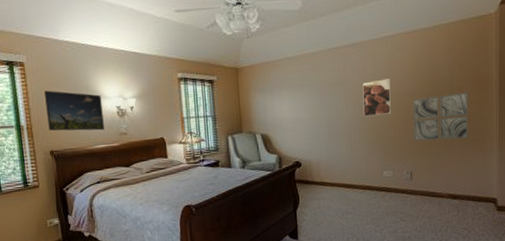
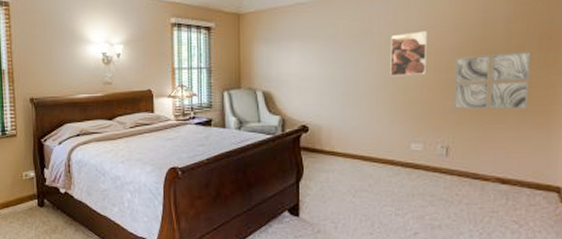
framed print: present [44,90,105,131] -> none [28,32,88,79]

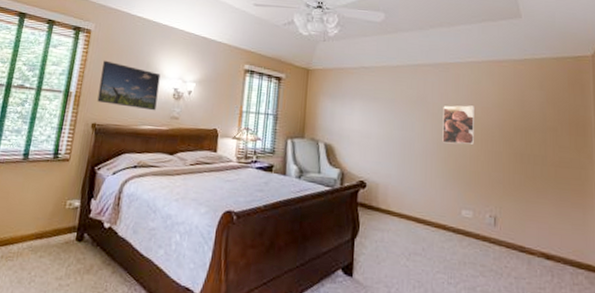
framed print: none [28,32,88,79] -> present [97,60,161,111]
wall art: present [453,52,532,110] -> none [498,132,565,188]

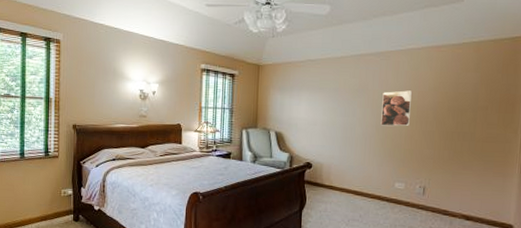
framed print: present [97,60,161,111] -> none [74,67,127,111]

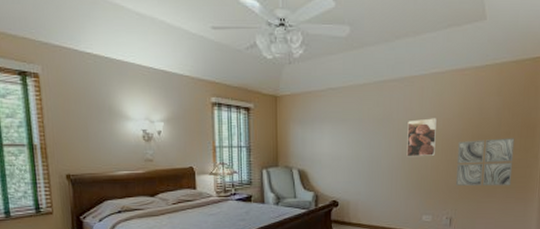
wall art: none [430,112,493,160] -> present [455,138,515,187]

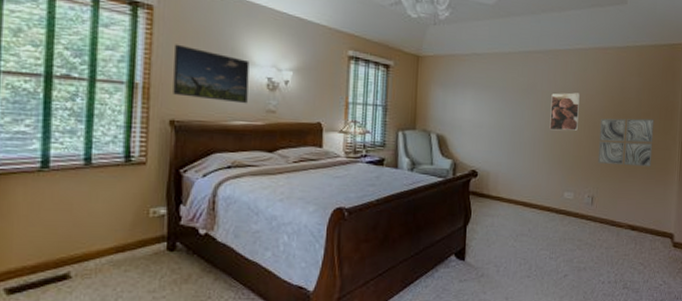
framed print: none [61,107,128,155] -> present [173,44,250,104]

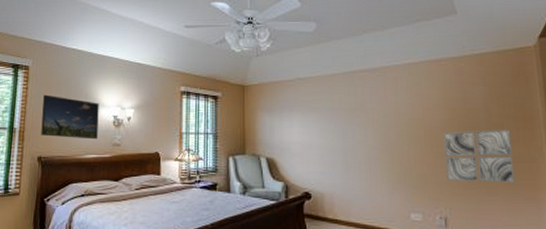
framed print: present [549,92,580,131] -> none [383,108,418,148]

